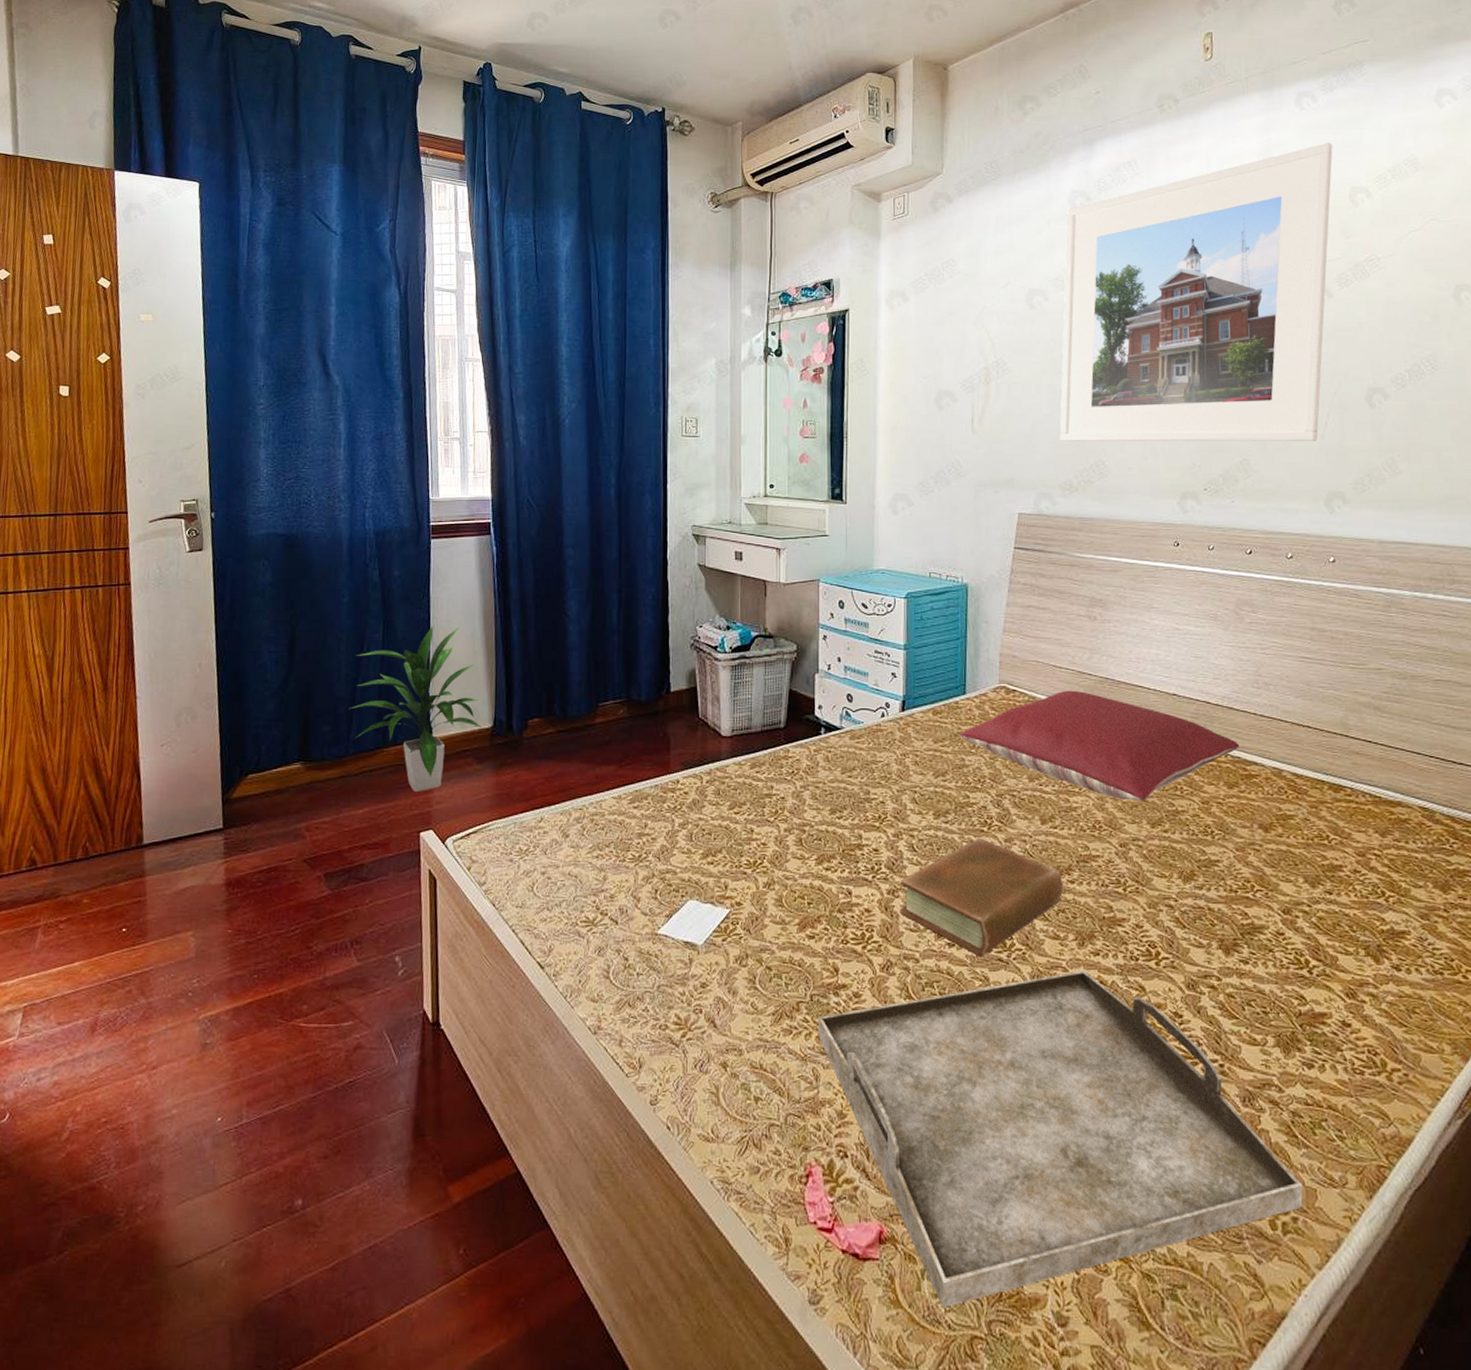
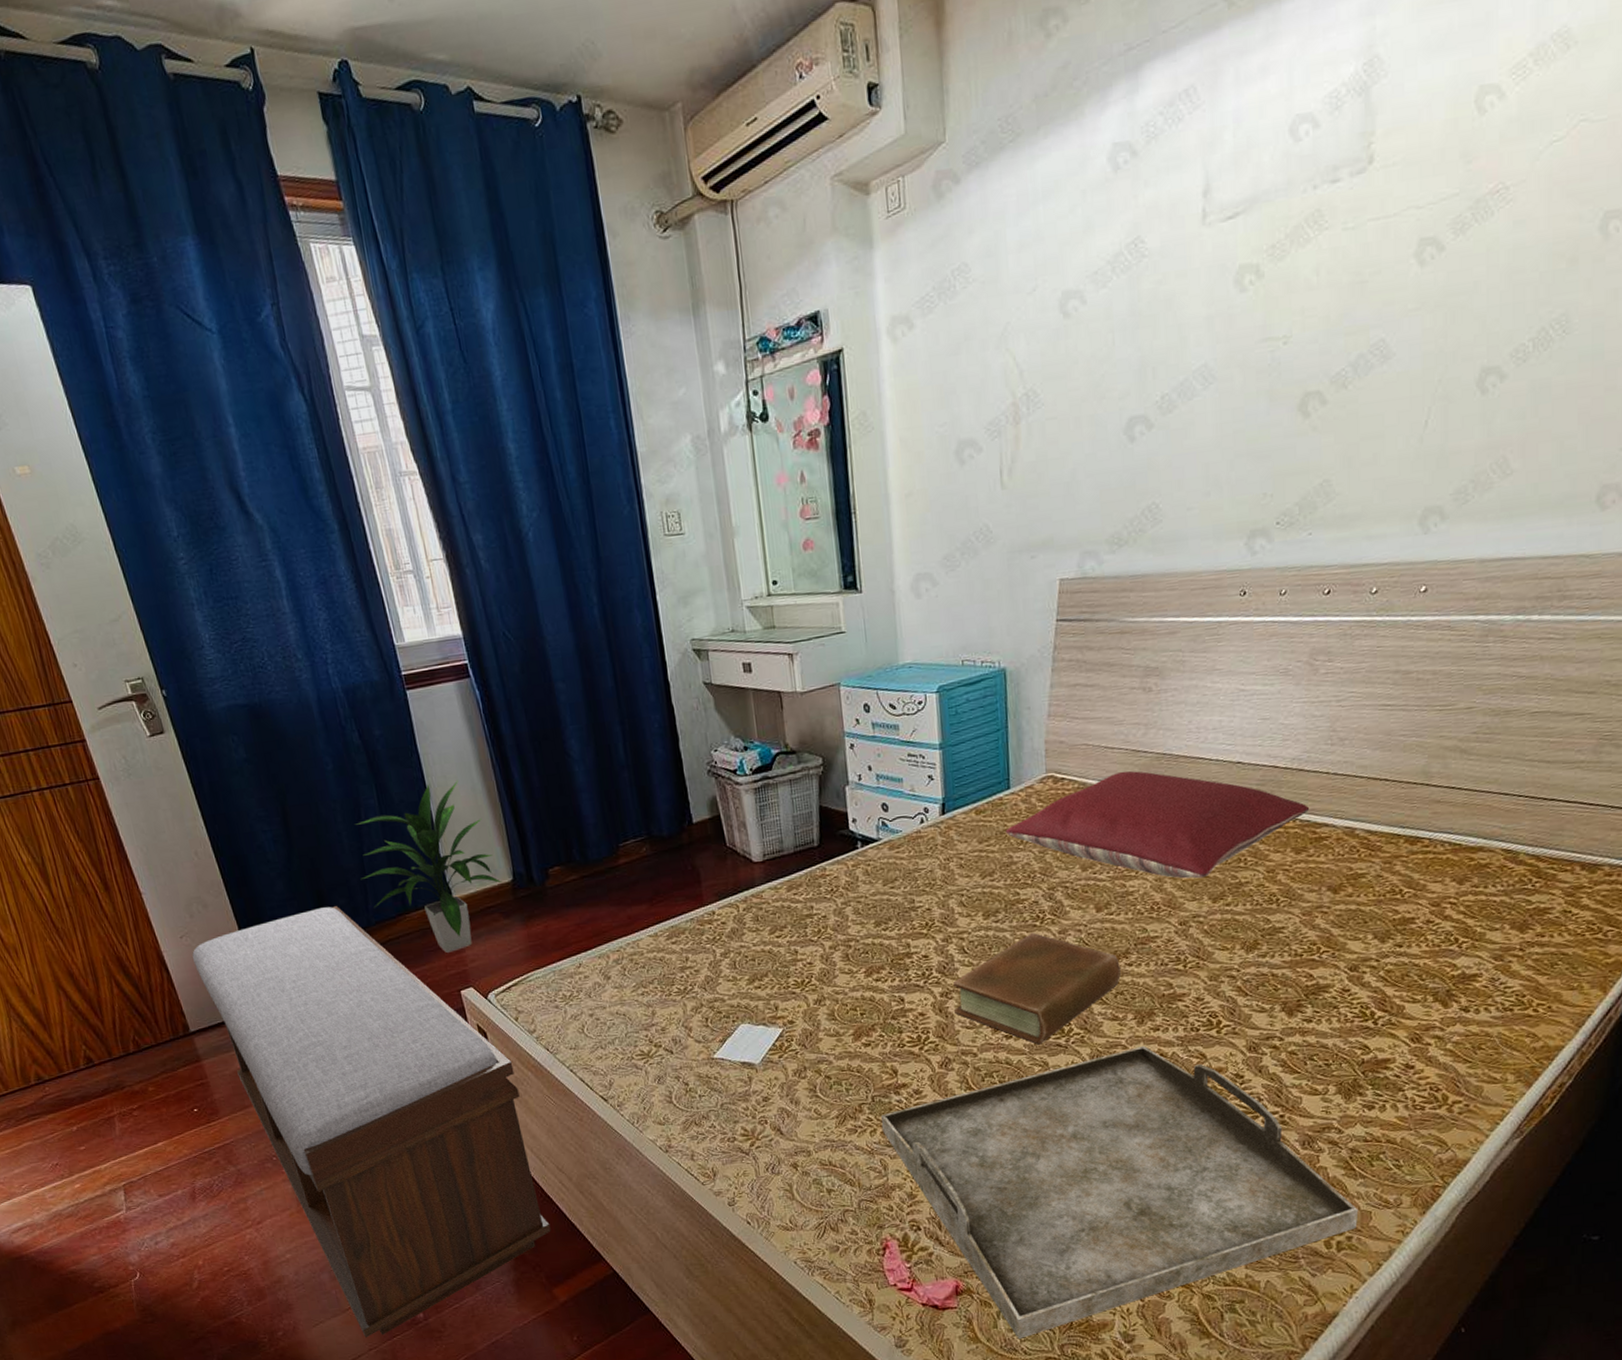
bench: none [167,732,460,1225] -> present [192,906,551,1338]
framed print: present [1059,143,1333,442] -> none [1105,22,1458,486]

